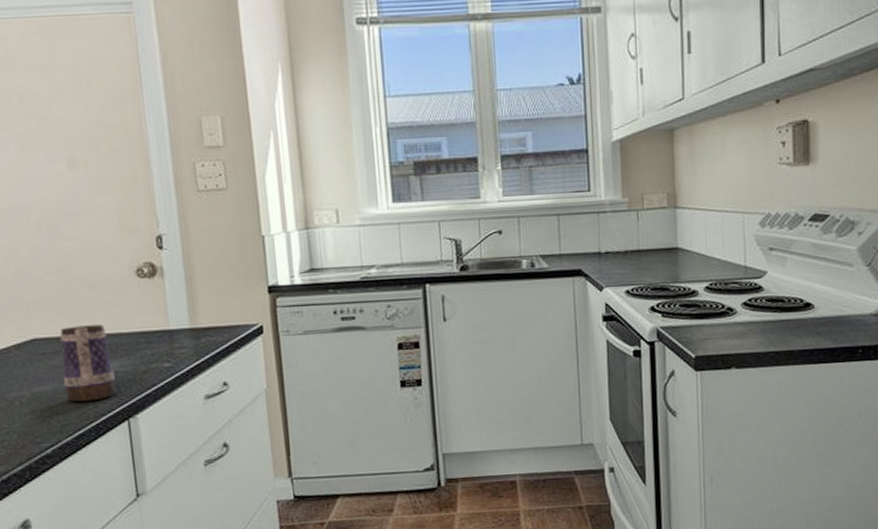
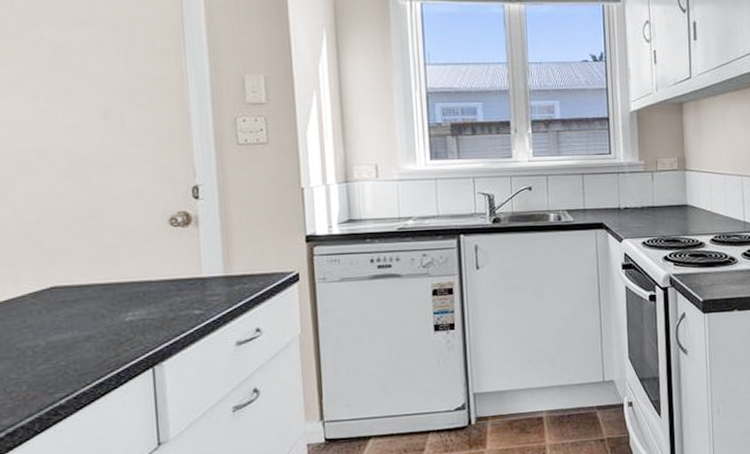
mug: present [60,324,116,403] -> none [83,272,142,351]

